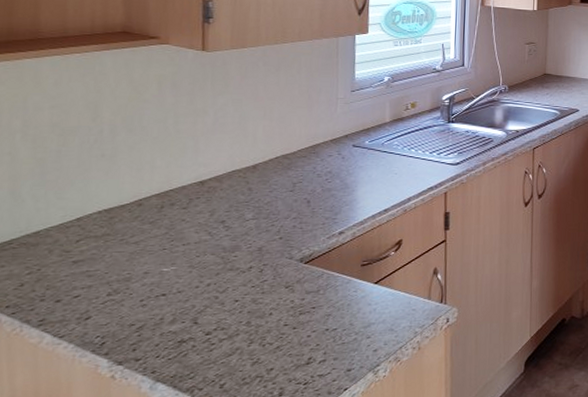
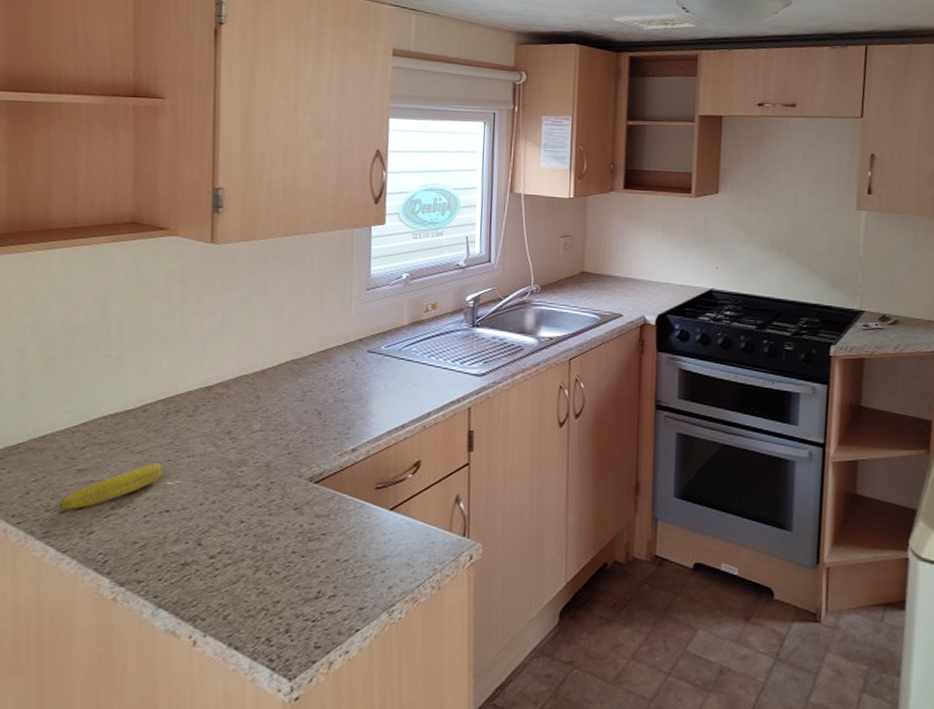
fruit: none [53,252,160,298] -> present [58,463,164,509]

